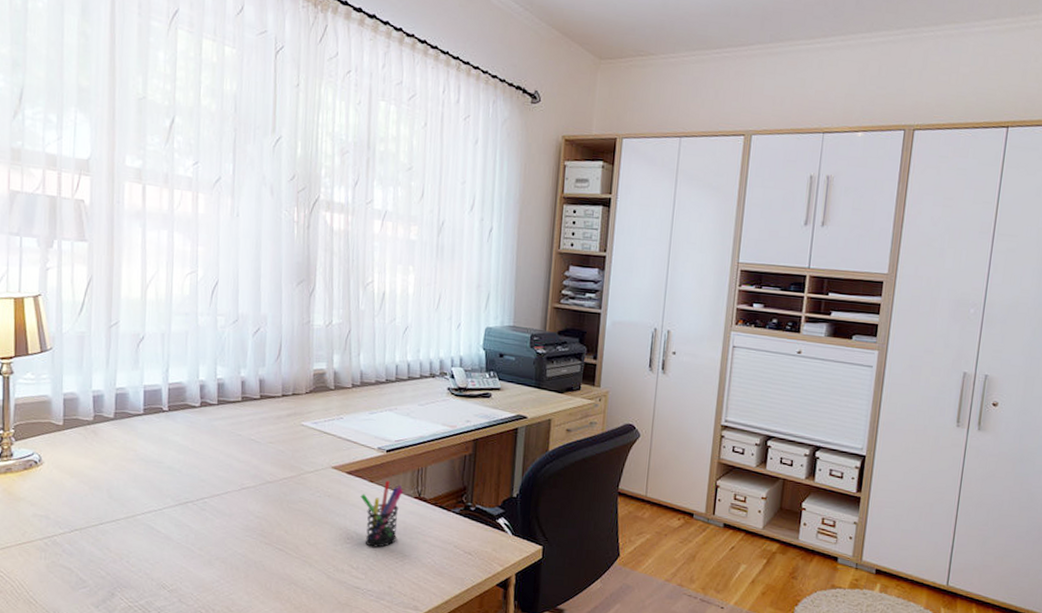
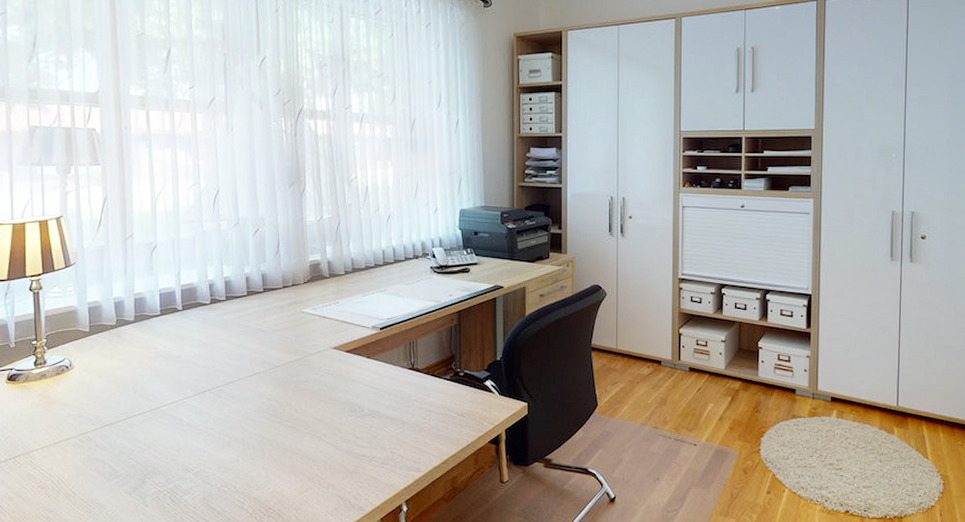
pen holder: present [360,480,404,548] -> none [360,355,398,417]

